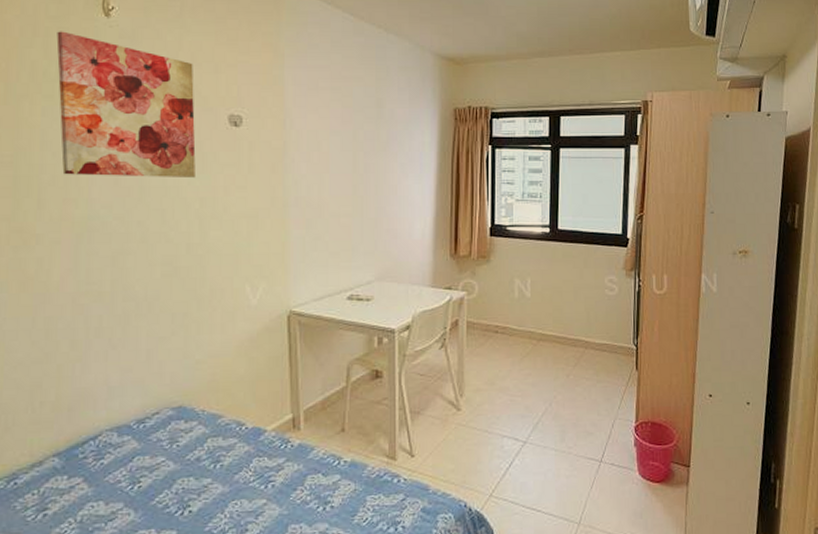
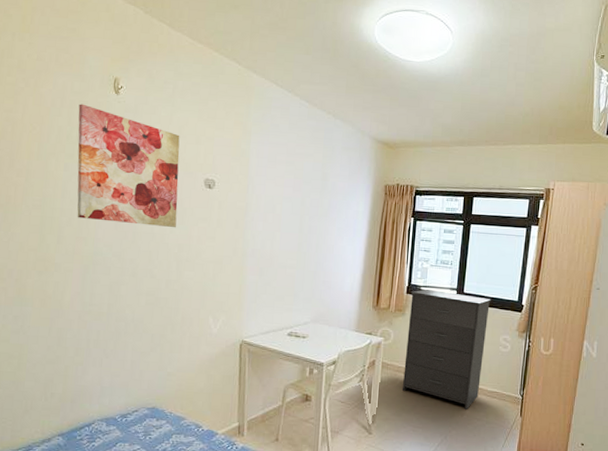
dresser: none [494,229,591,368] -> present [403,289,491,409]

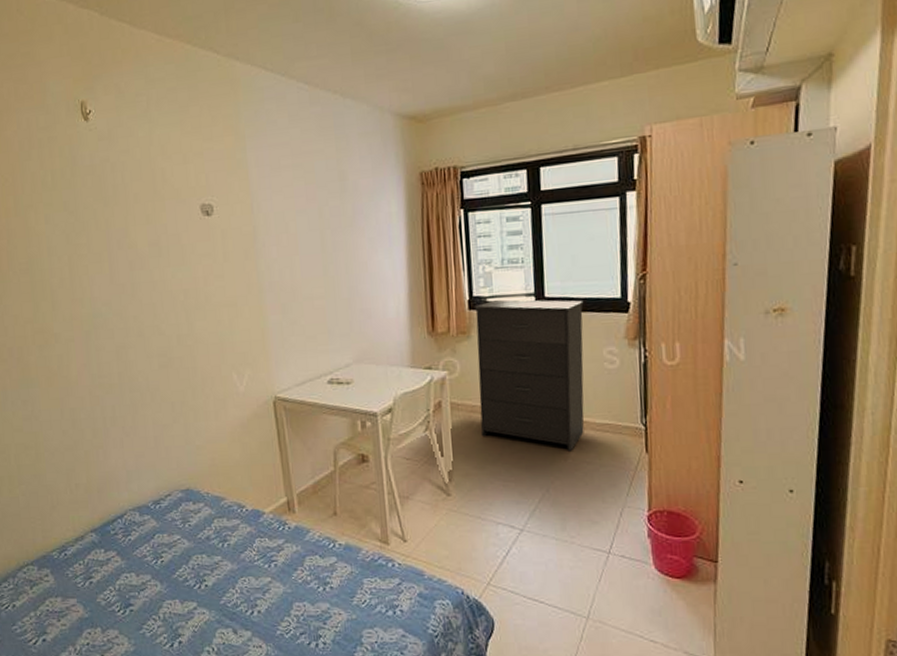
wall art: present [77,104,180,228] -> none [48,140,177,277]

